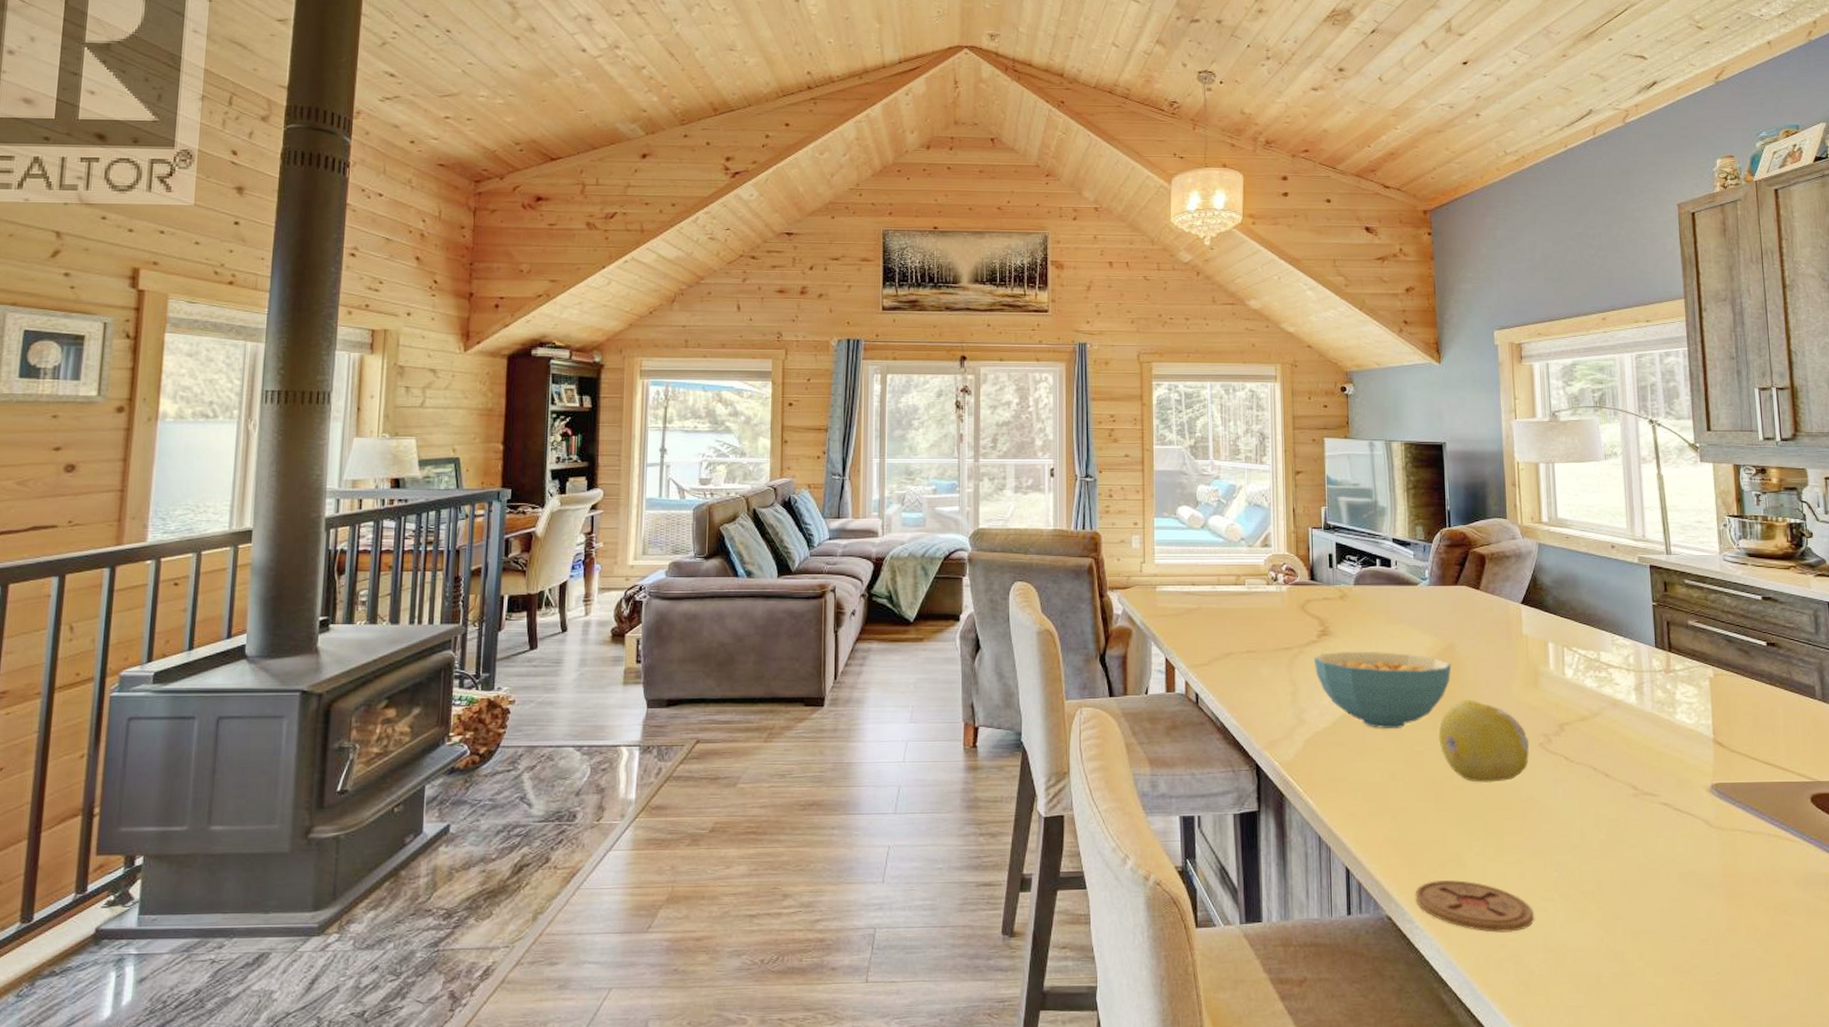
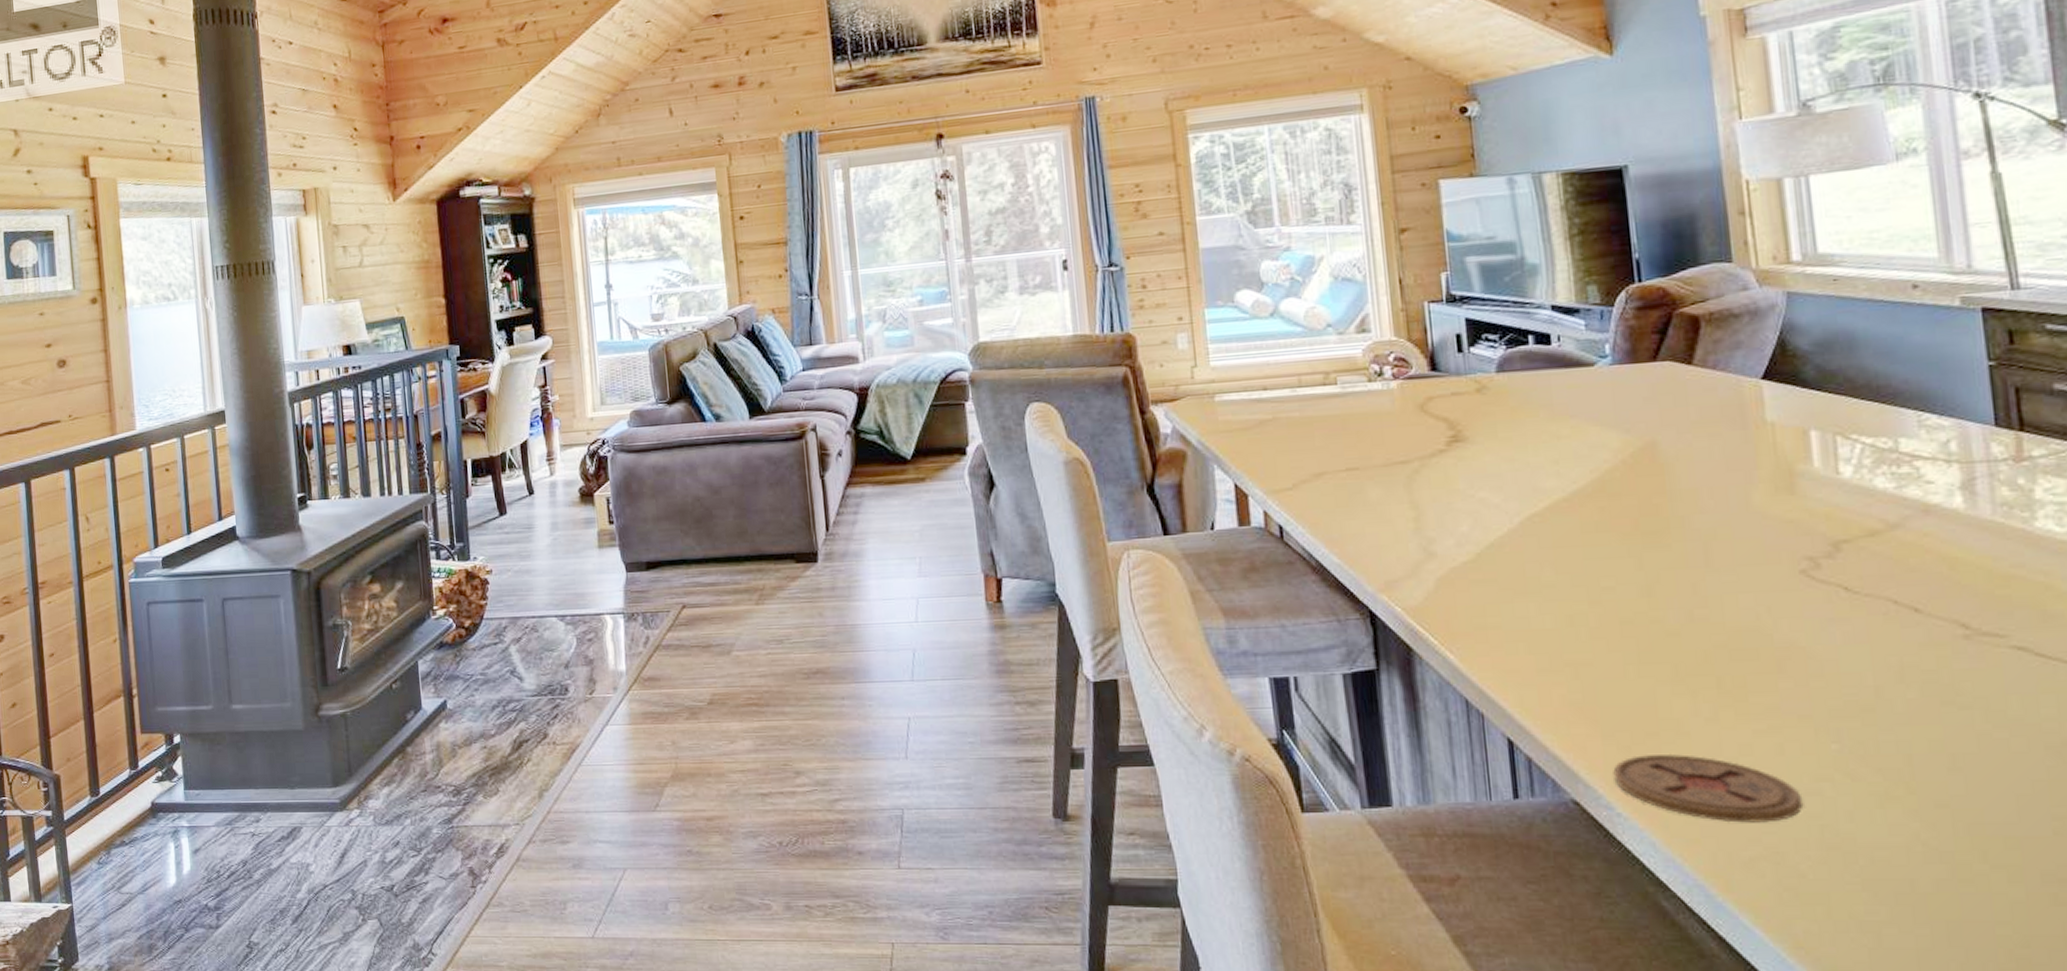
cereal bowl: present [1313,651,1452,729] -> none [1442,457,1654,560]
fruit: present [1438,700,1530,783] -> none [1638,515,1785,626]

